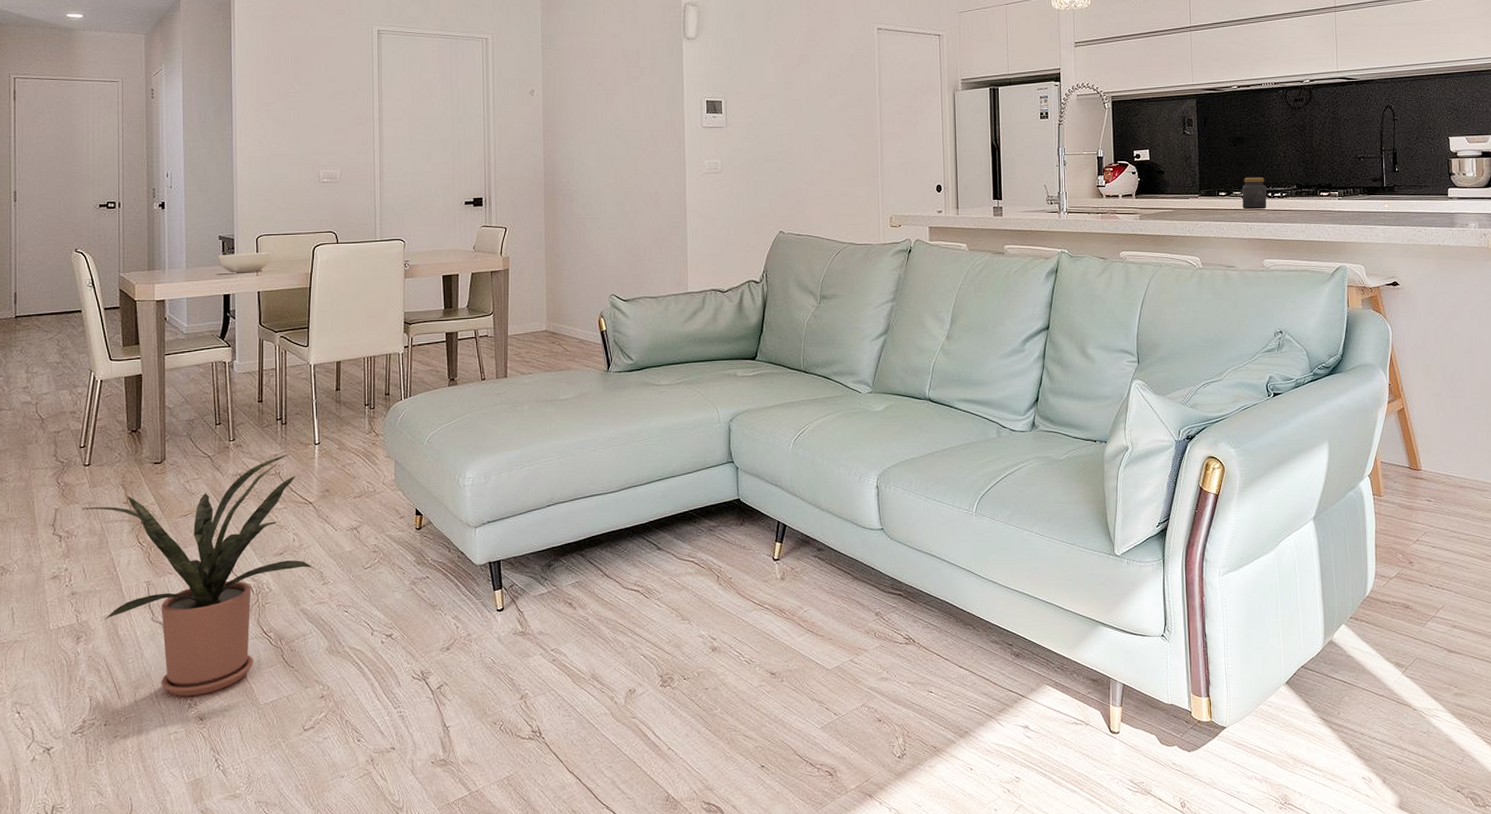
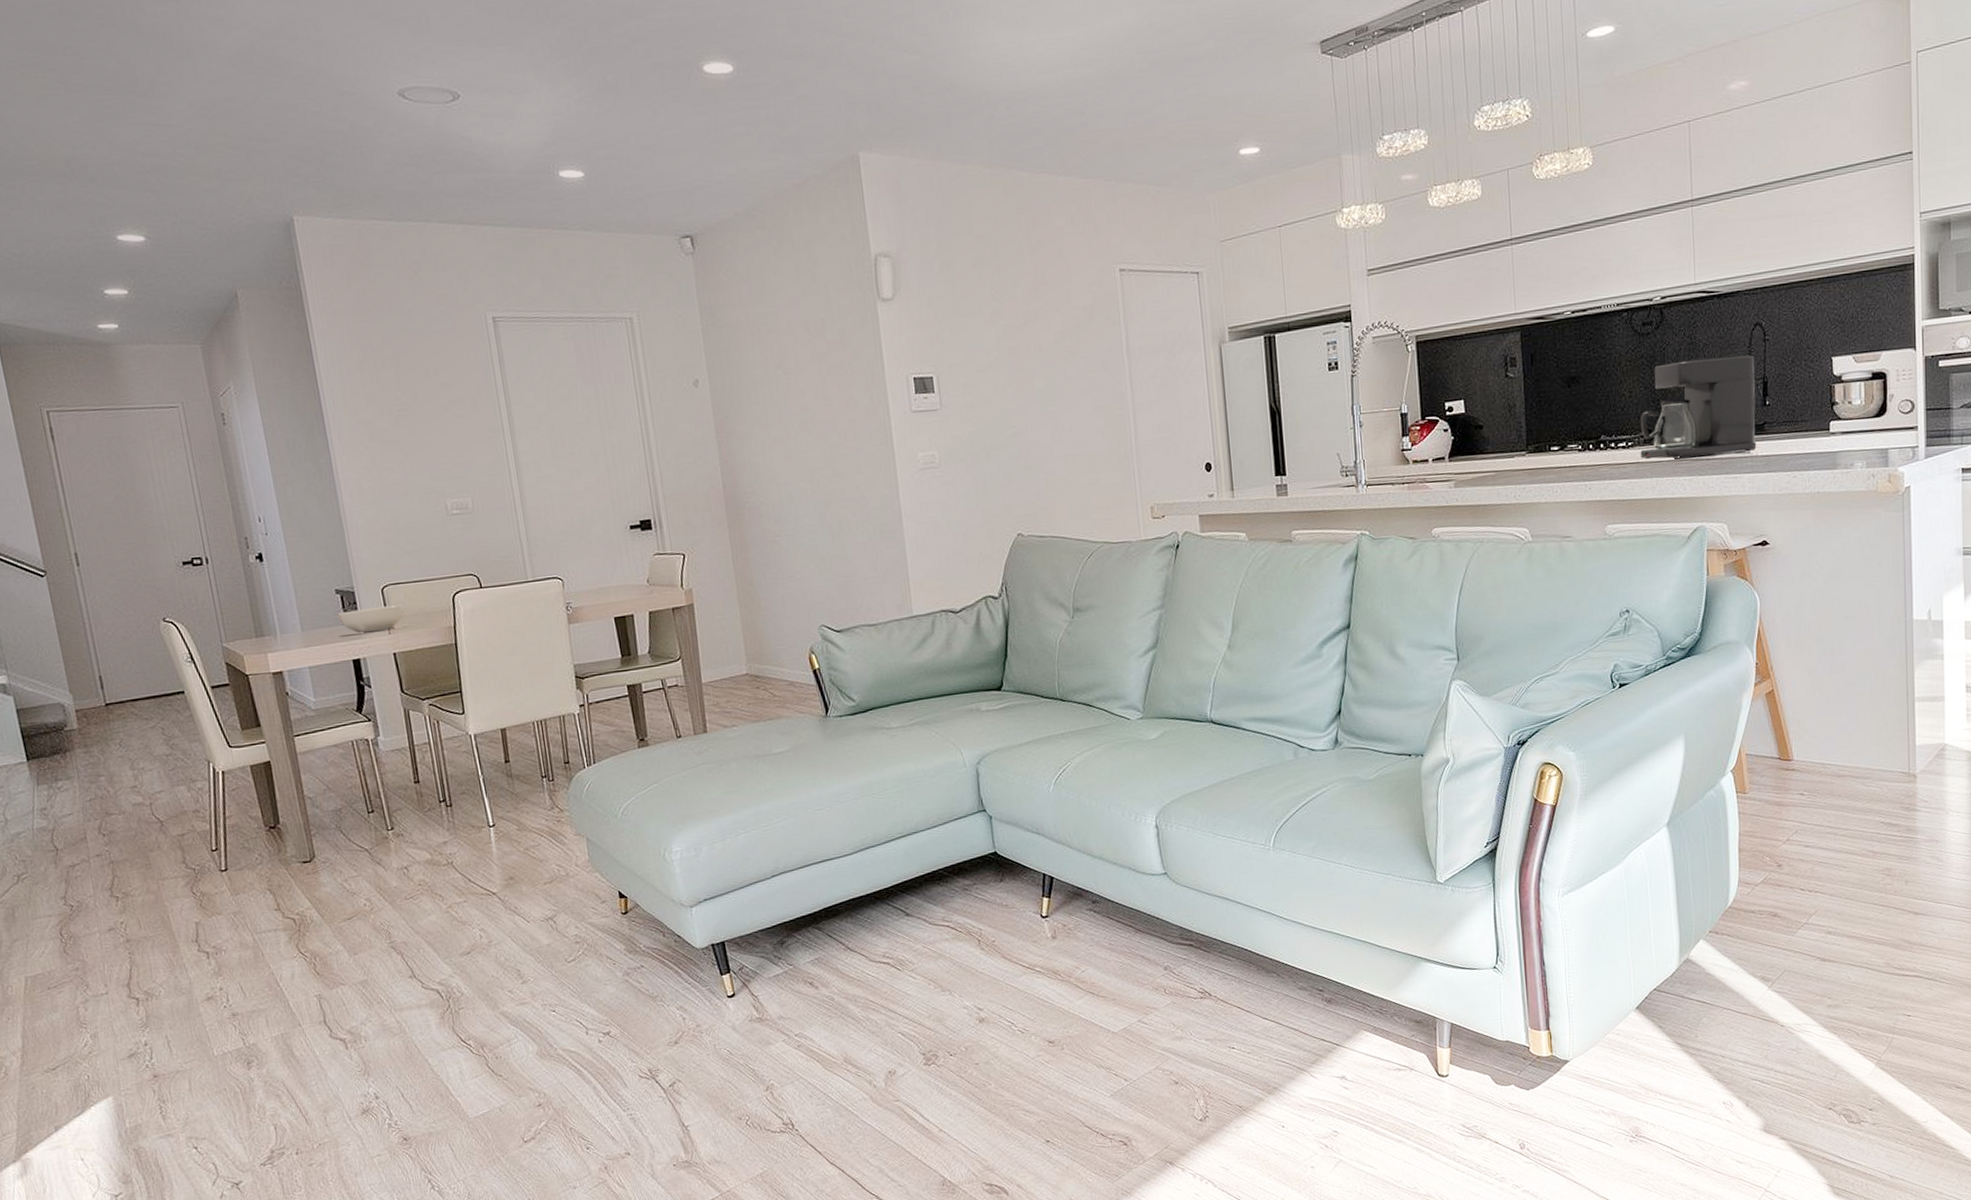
house plant: present [82,454,314,697] -> none [226,840,509,1117]
jar: present [1242,177,1267,210] -> none [1578,424,1609,466]
coffee maker: none [1292,130,1388,210] -> present [1640,355,1757,460]

